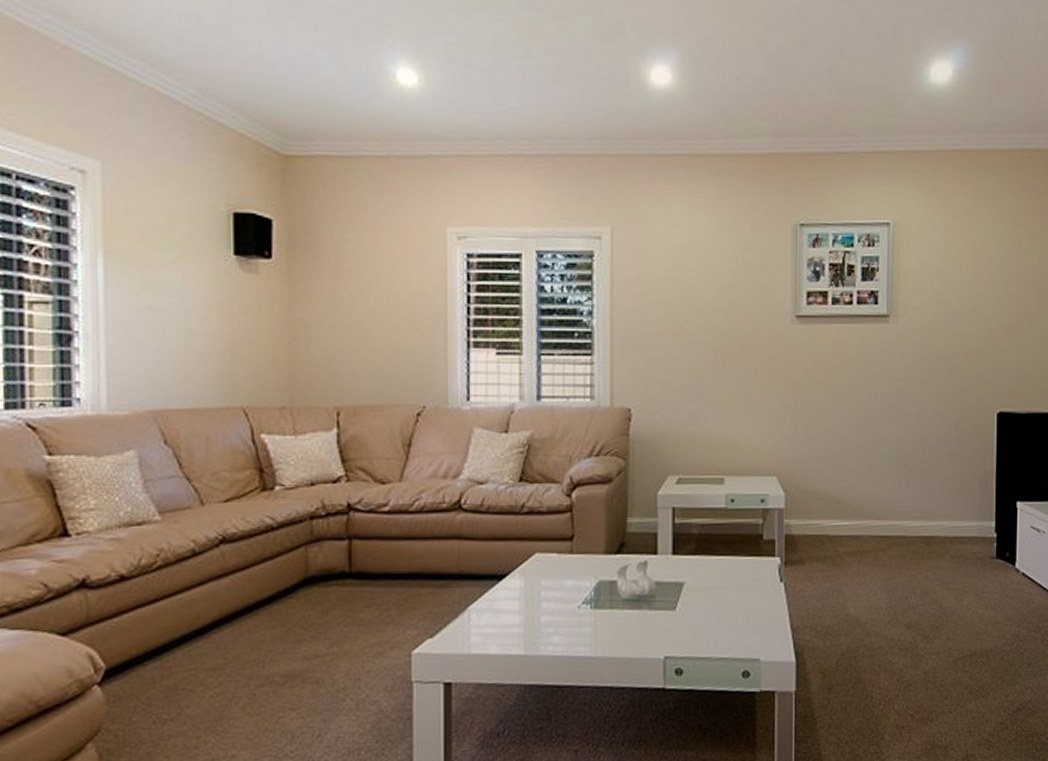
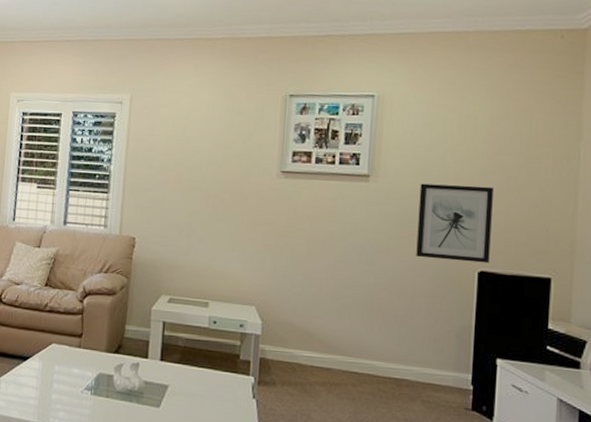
wall art: none [938,321,1008,403] -> present [416,183,493,264]

